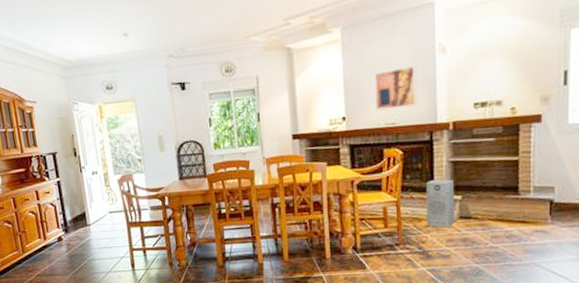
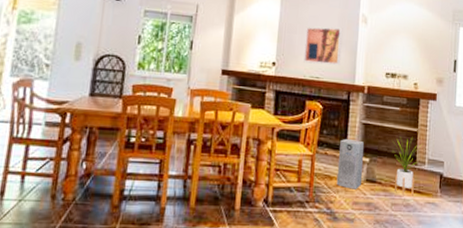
house plant: none [488,165,526,228] -> present [392,136,423,196]

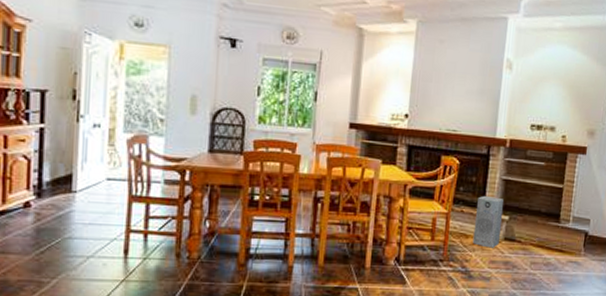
wall art: present [303,26,343,66] -> none [439,73,485,117]
house plant: present [392,136,423,196] -> none [534,193,568,255]

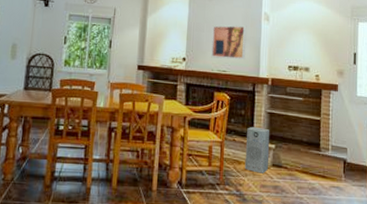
wall art: none [439,73,485,117] -> present [211,24,247,60]

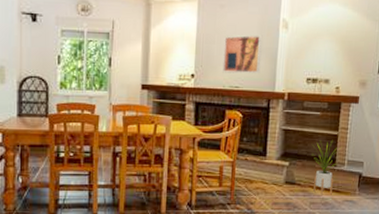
air purifier: present [244,127,270,174] -> none [256,145,284,191]
house plant: none [296,124,326,180] -> present [312,139,343,195]

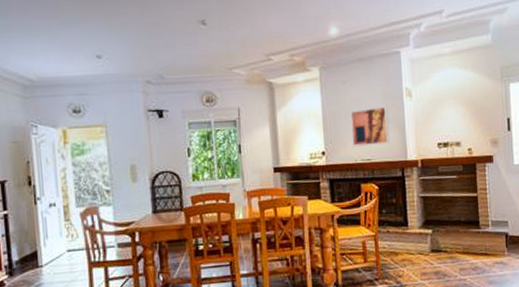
house plant: present [312,139,343,195] -> none [453,201,484,260]

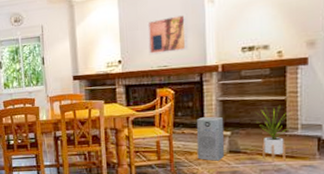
air purifier: none [400,214,428,262] -> present [196,116,225,161]
house plant: none [453,201,484,260] -> present [256,104,294,162]

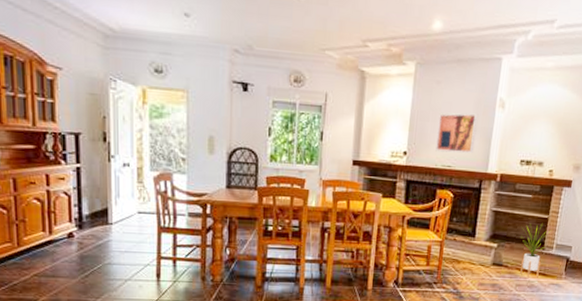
air purifier: present [196,116,225,161] -> none [463,226,493,272]

